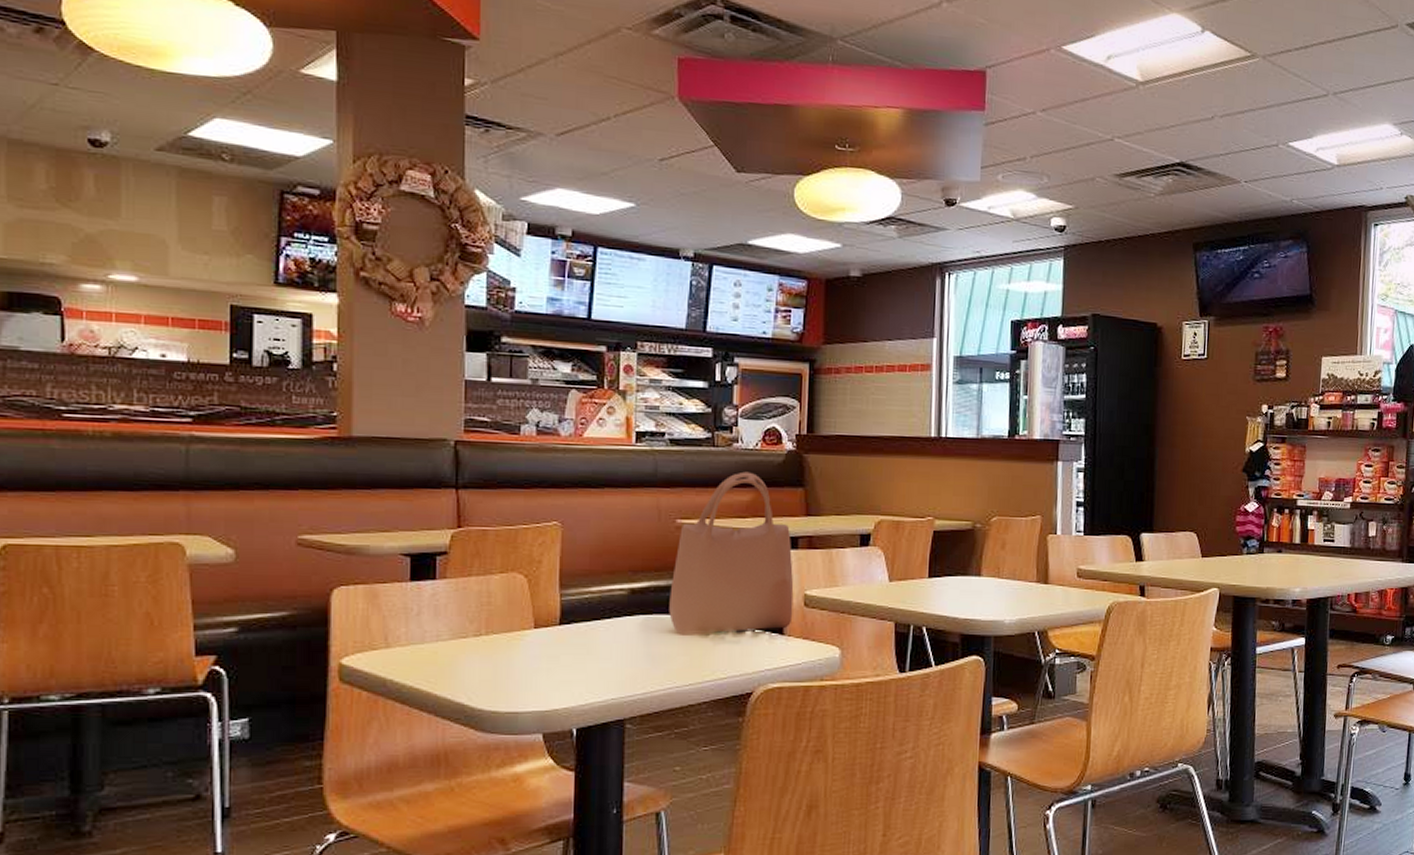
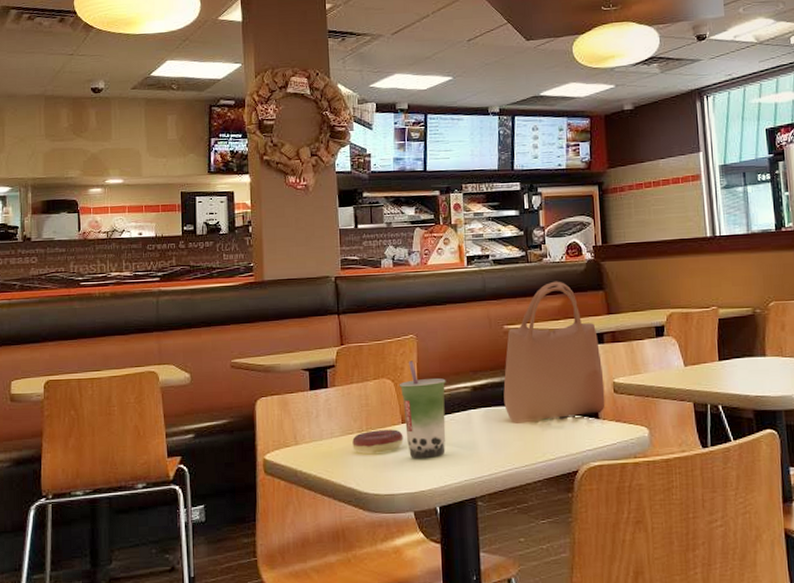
donut: none [465,634,535,663] -> present [352,429,404,454]
beverage cup: none [533,553,597,672] -> present [399,360,446,460]

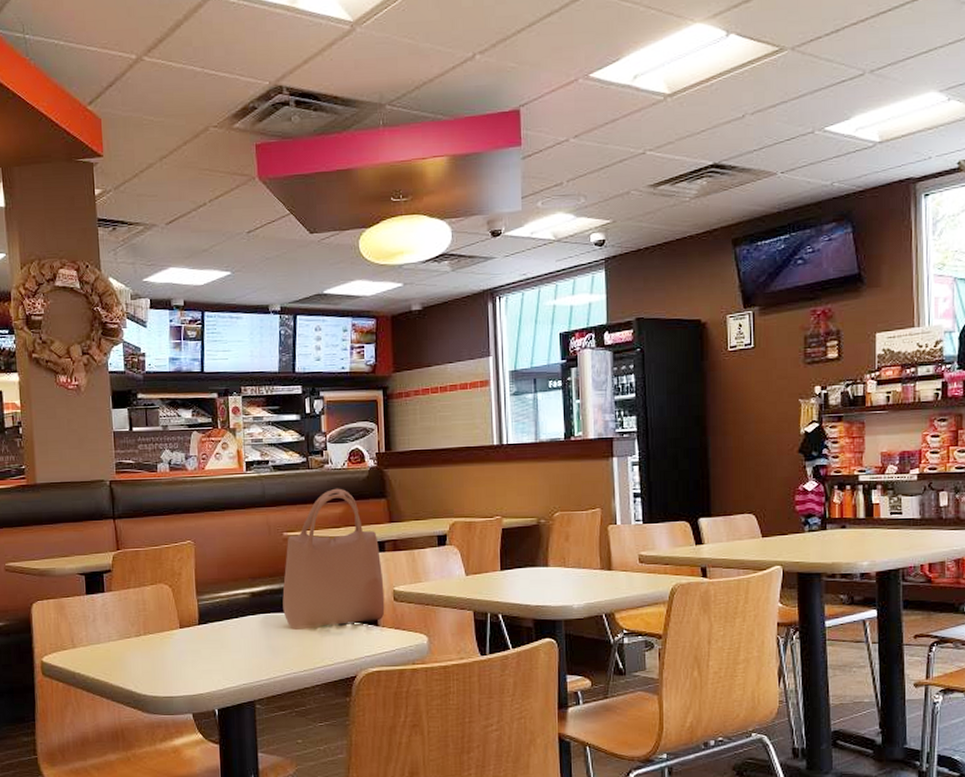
donut: present [352,429,404,454] -> none [130,634,182,657]
beverage cup: present [399,360,446,460] -> none [176,566,225,664]

